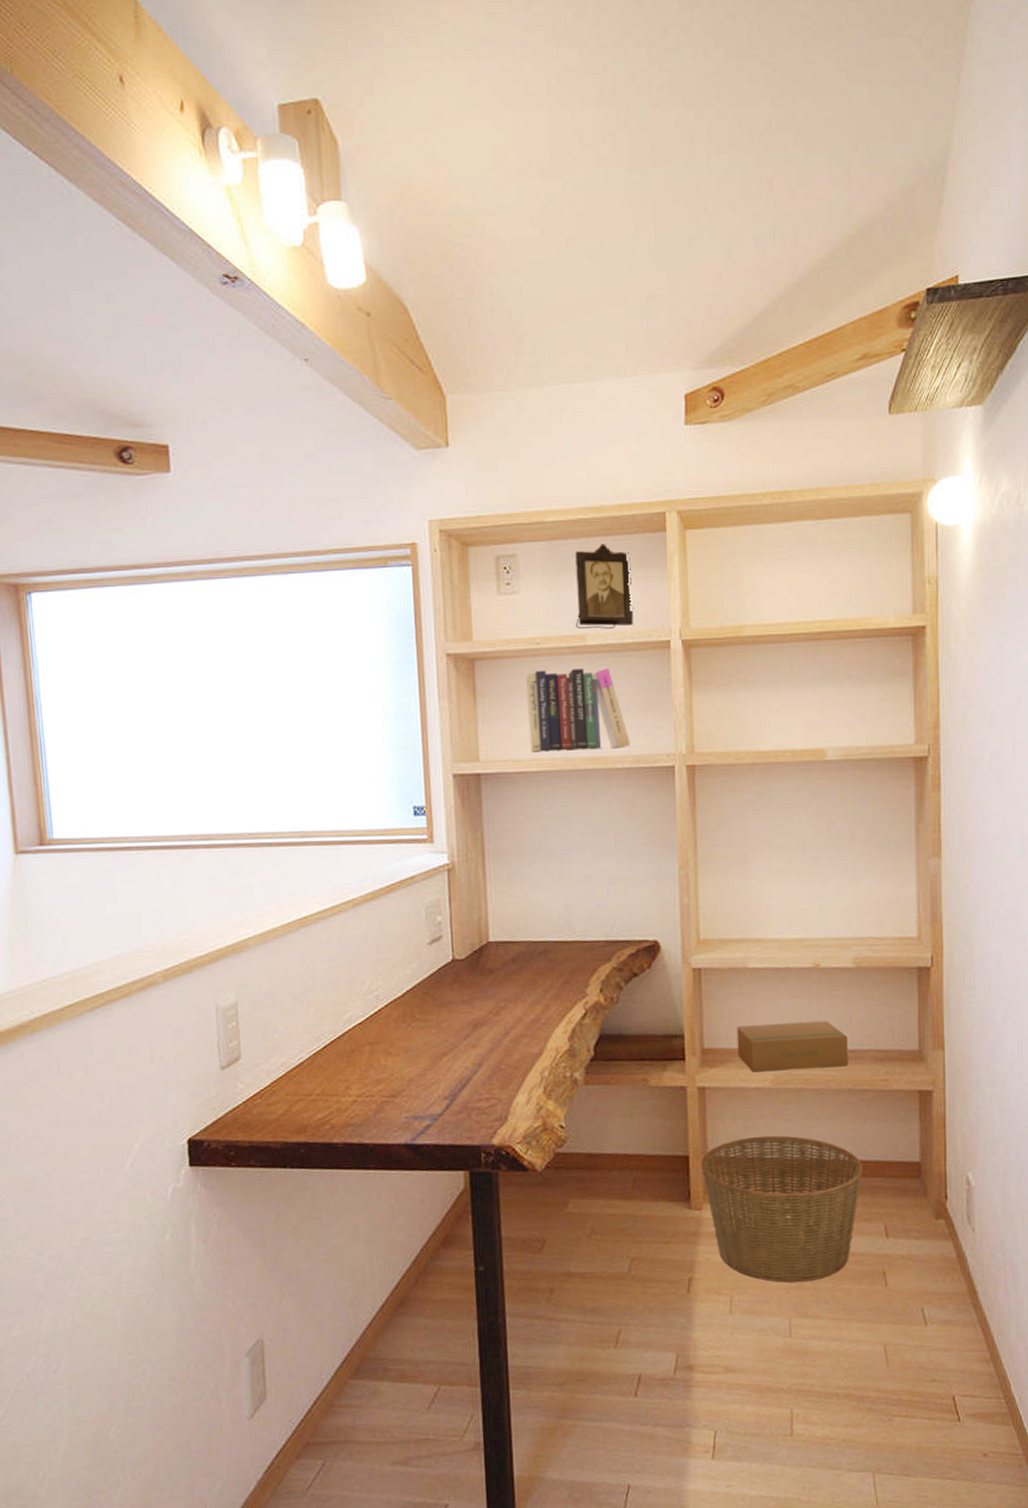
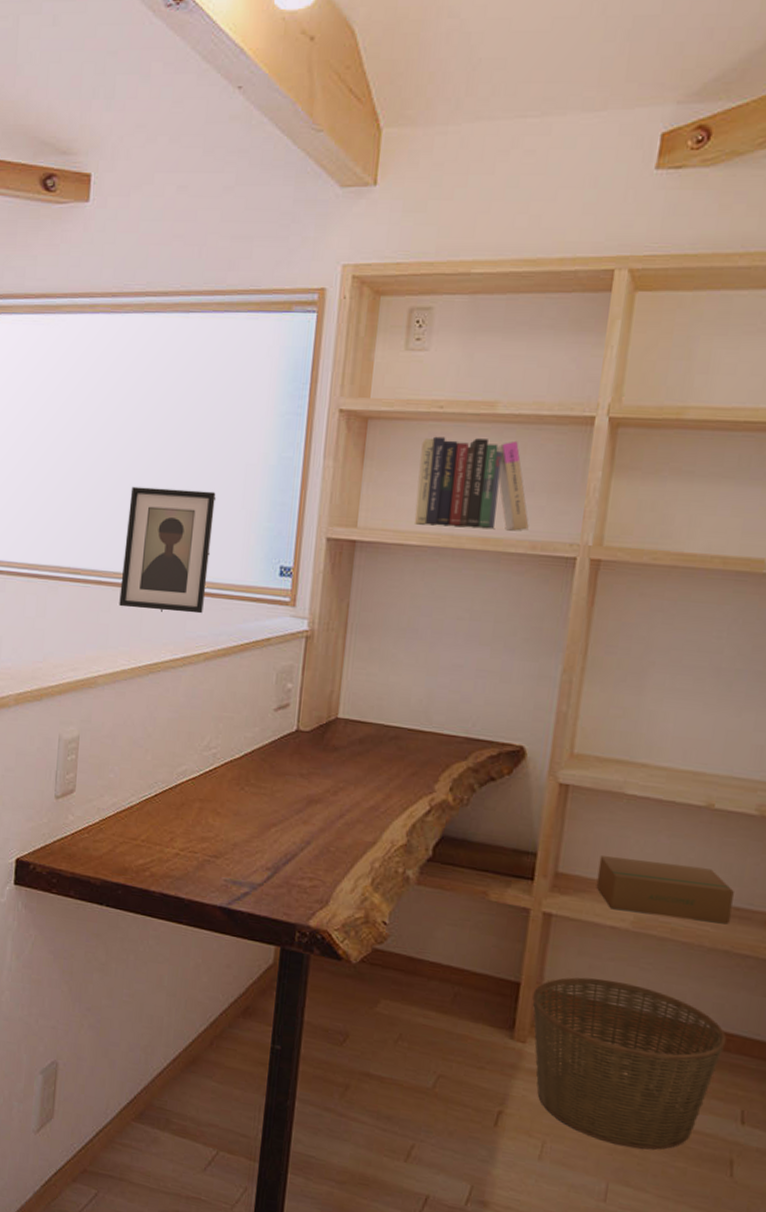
picture frame: none [255,743,345,866] -> present [119,486,216,614]
photo frame: present [575,544,633,630] -> none [487,301,564,398]

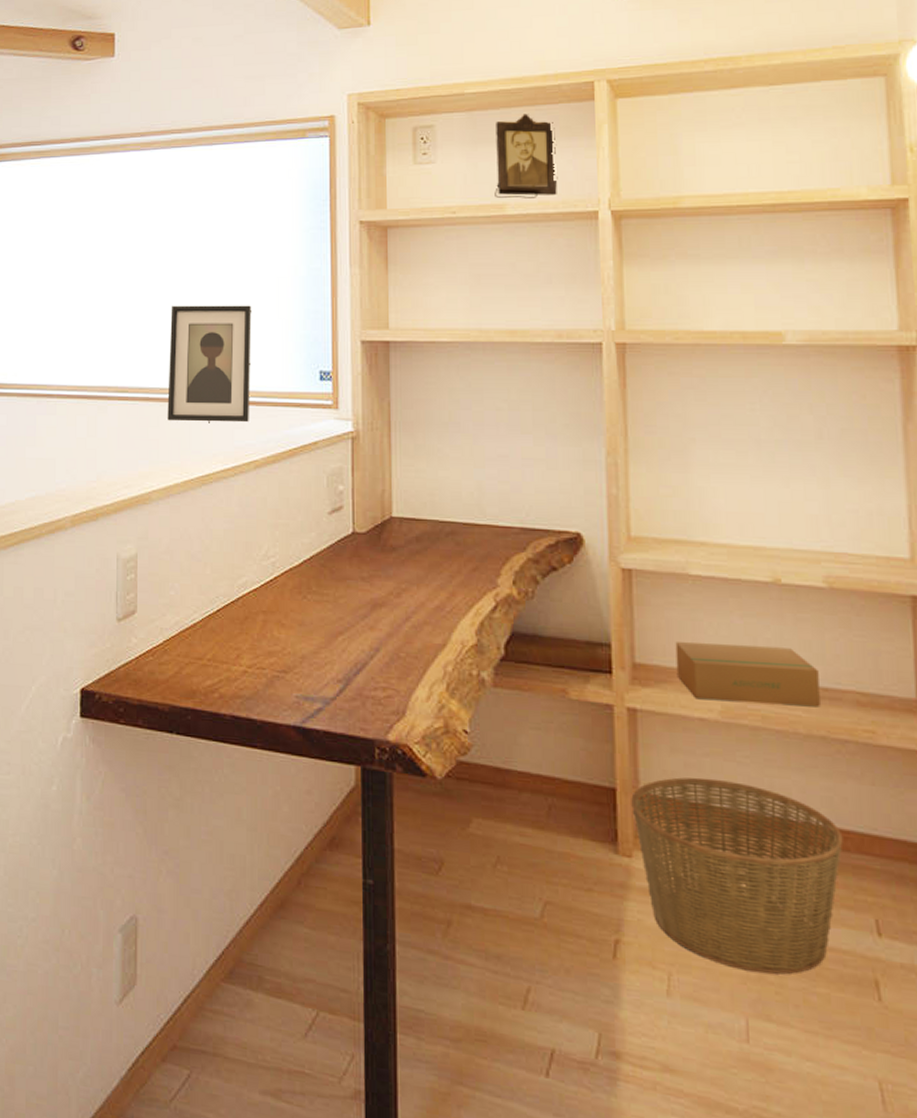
books: present [413,436,529,532] -> none [440,238,552,323]
photo frame: none [487,301,564,398] -> present [495,114,557,199]

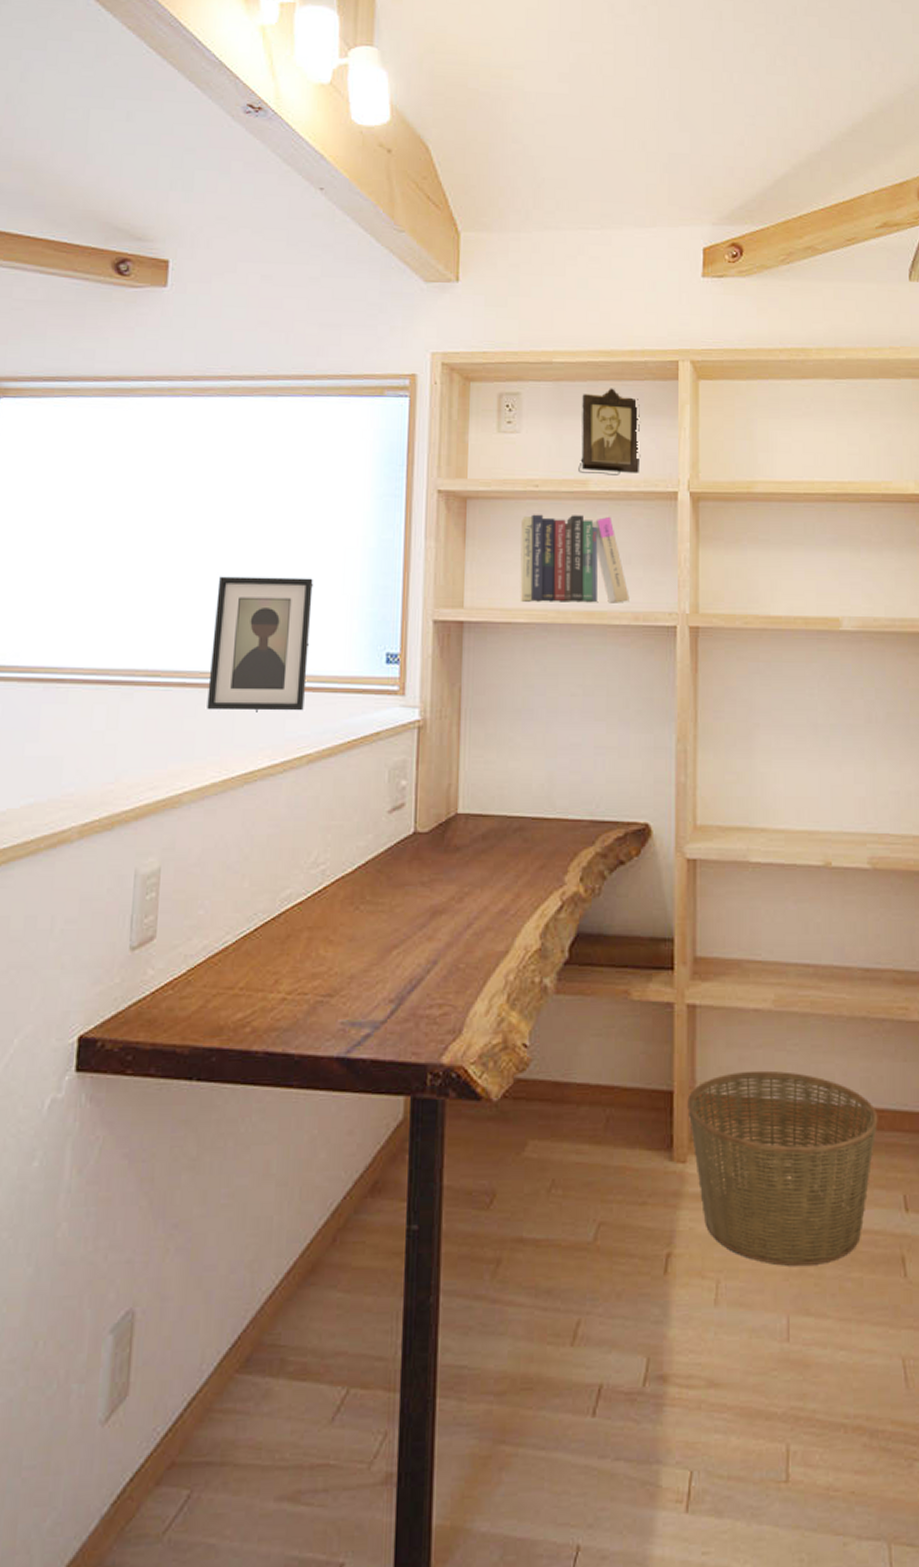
books: none [440,238,552,323] -> present [520,514,630,605]
box: present [675,642,820,708] -> none [734,931,862,990]

